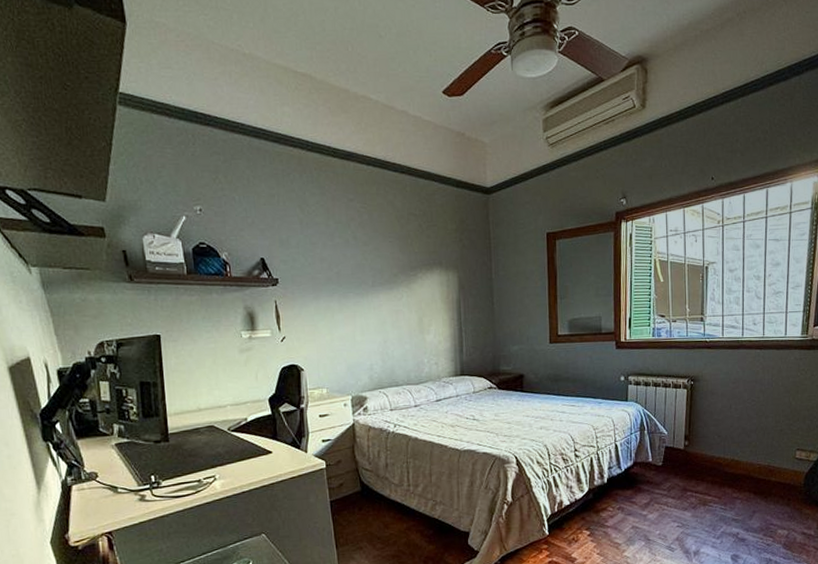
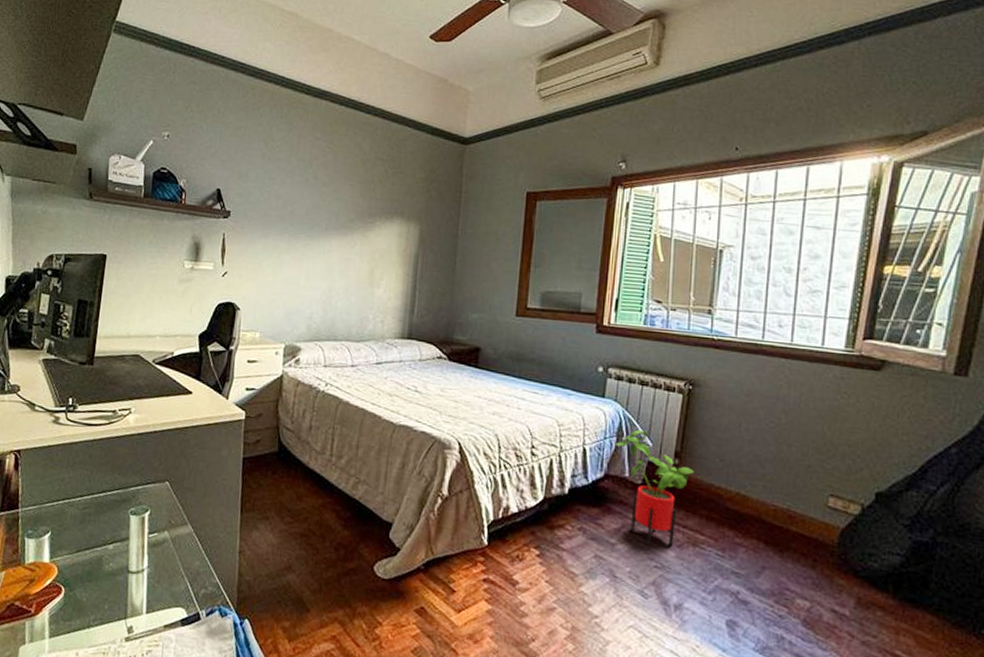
house plant: none [639,422,699,511] -> present [615,429,693,546]

